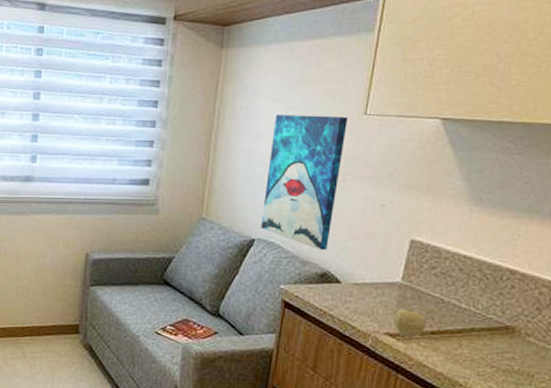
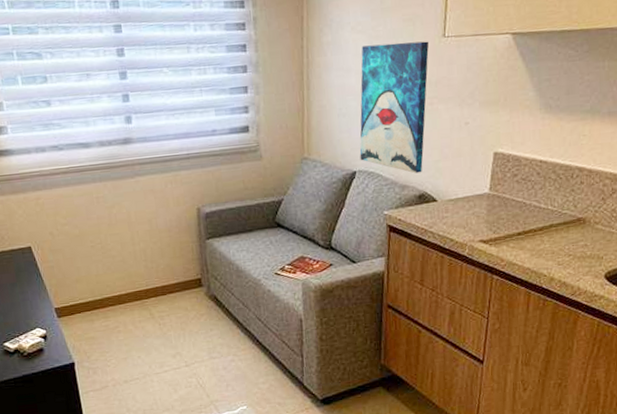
fruit: present [393,302,427,338] -> none [485,210,513,242]

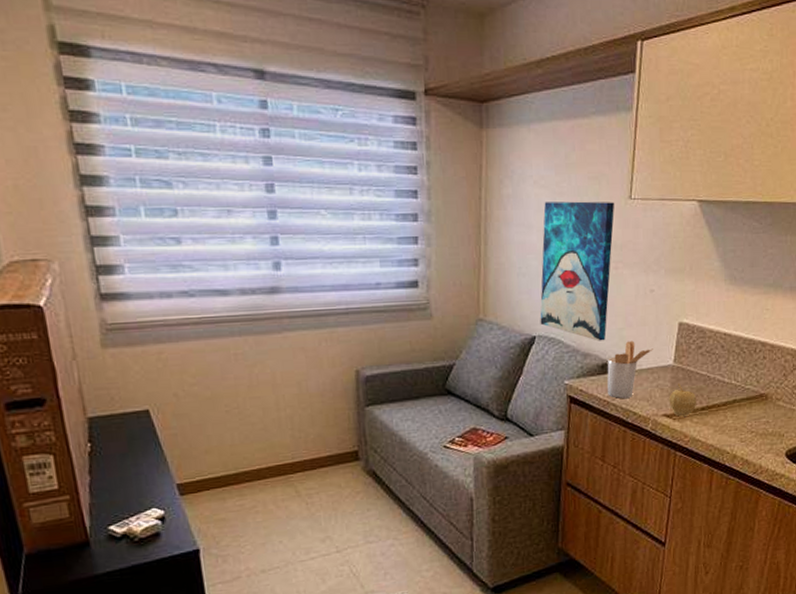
utensil holder: none [424,171,469,226] -> present [607,340,653,398]
fruit: none [485,210,513,242] -> present [669,383,697,417]

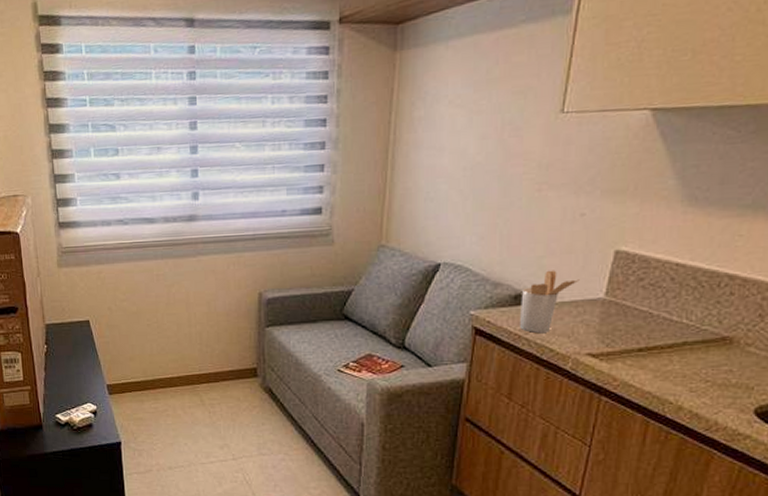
wall art: present [540,201,615,341] -> none [446,117,543,270]
fruit: present [669,383,697,417] -> none [595,319,633,357]

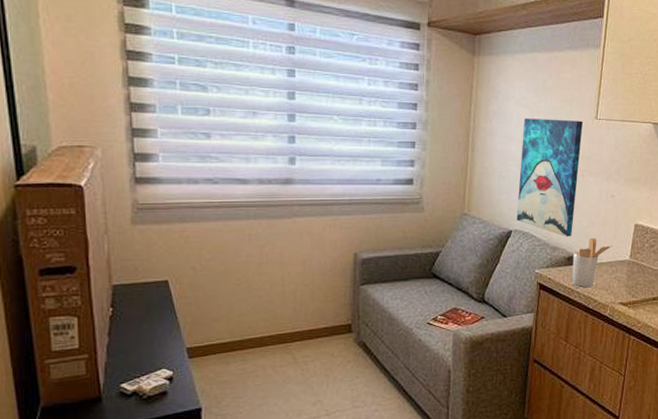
wall art: none [446,117,543,270] -> present [516,118,584,237]

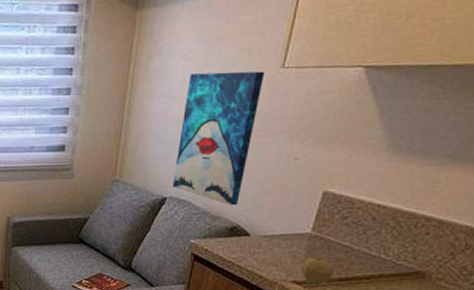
utensil holder: present [571,238,613,287] -> none [233,207,290,261]
fruit: none [625,276,649,305] -> present [300,252,335,285]

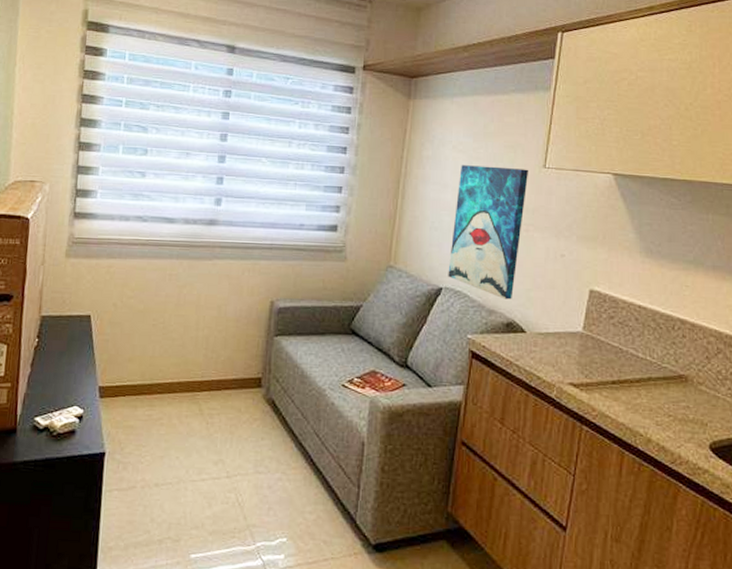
fruit: present [300,252,335,285] -> none [576,352,607,388]

